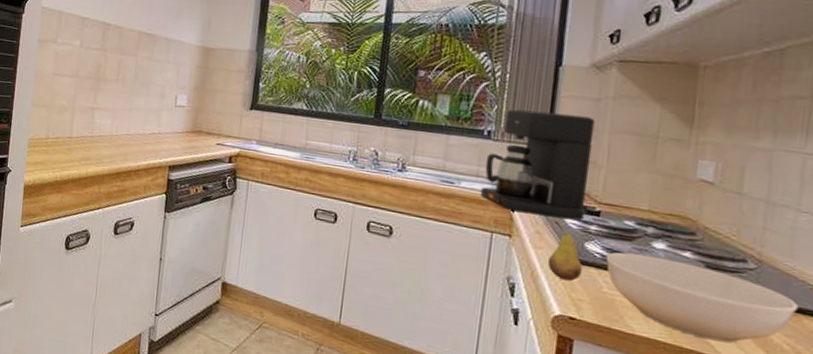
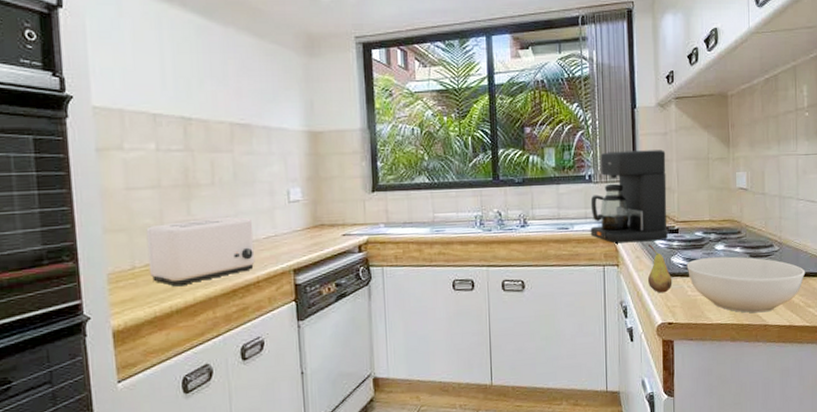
toaster: none [58,106,143,161] -> present [146,216,255,286]

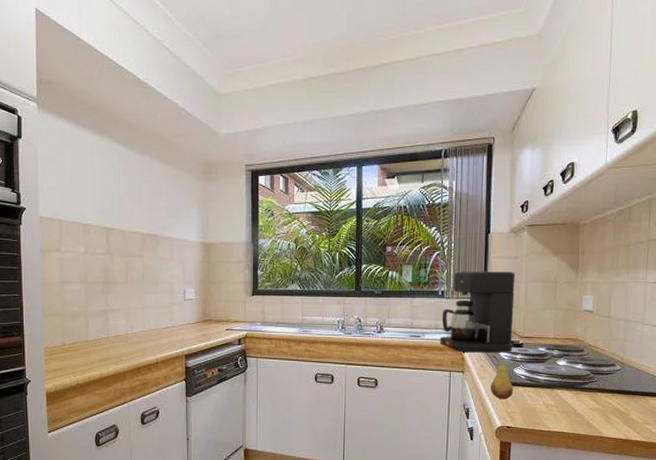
toaster: present [146,216,255,286] -> none [74,308,156,362]
bowl: present [686,256,806,313] -> none [528,372,646,425]

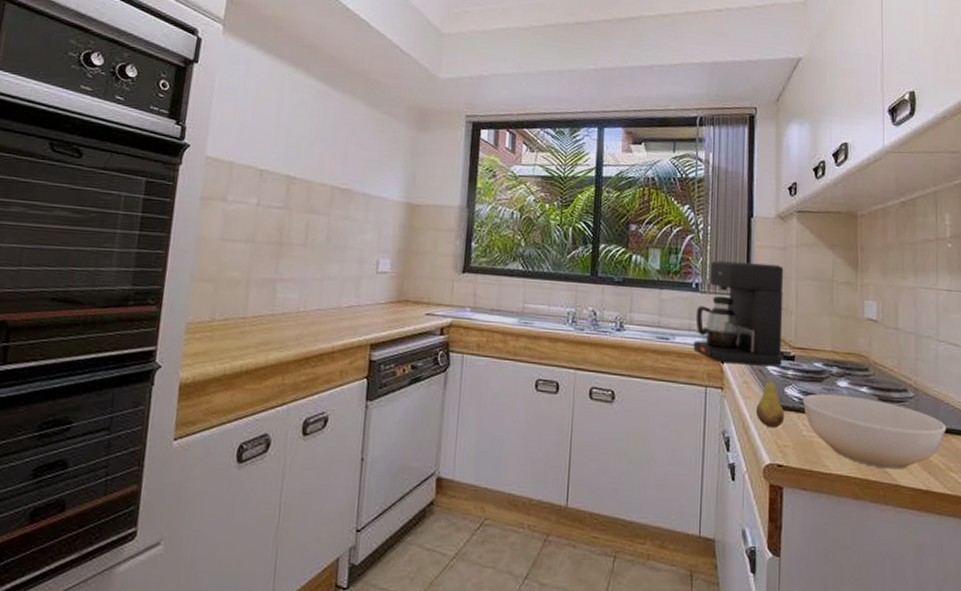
bowl: none [528,372,646,425] -> present [802,393,947,470]

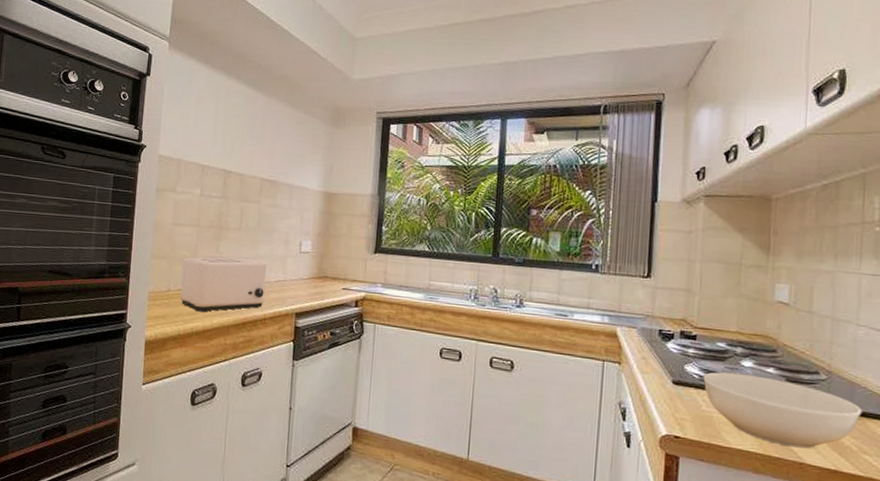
toaster: none [227,278,337,346] -> present [180,257,267,312]
coffee maker: present [693,260,784,367] -> none [591,243,688,345]
fruit: present [755,369,785,428] -> none [653,346,684,403]

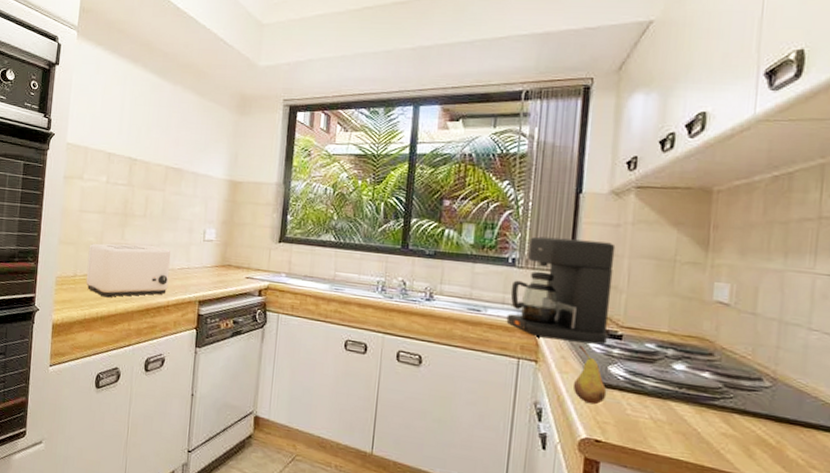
coffee maker: none [591,243,688,345] -> present [506,236,616,345]
fruit: none [653,346,684,403] -> present [572,345,607,405]
bowl: present [703,372,863,449] -> none [628,374,813,460]

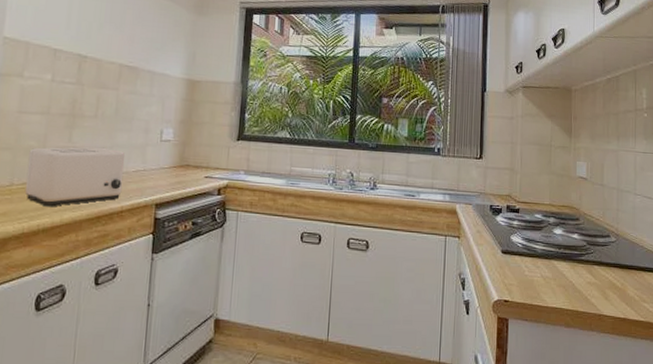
coffee maker: present [506,236,616,345] -> none [435,129,511,218]
fruit: present [572,345,607,405] -> none [486,220,511,270]

